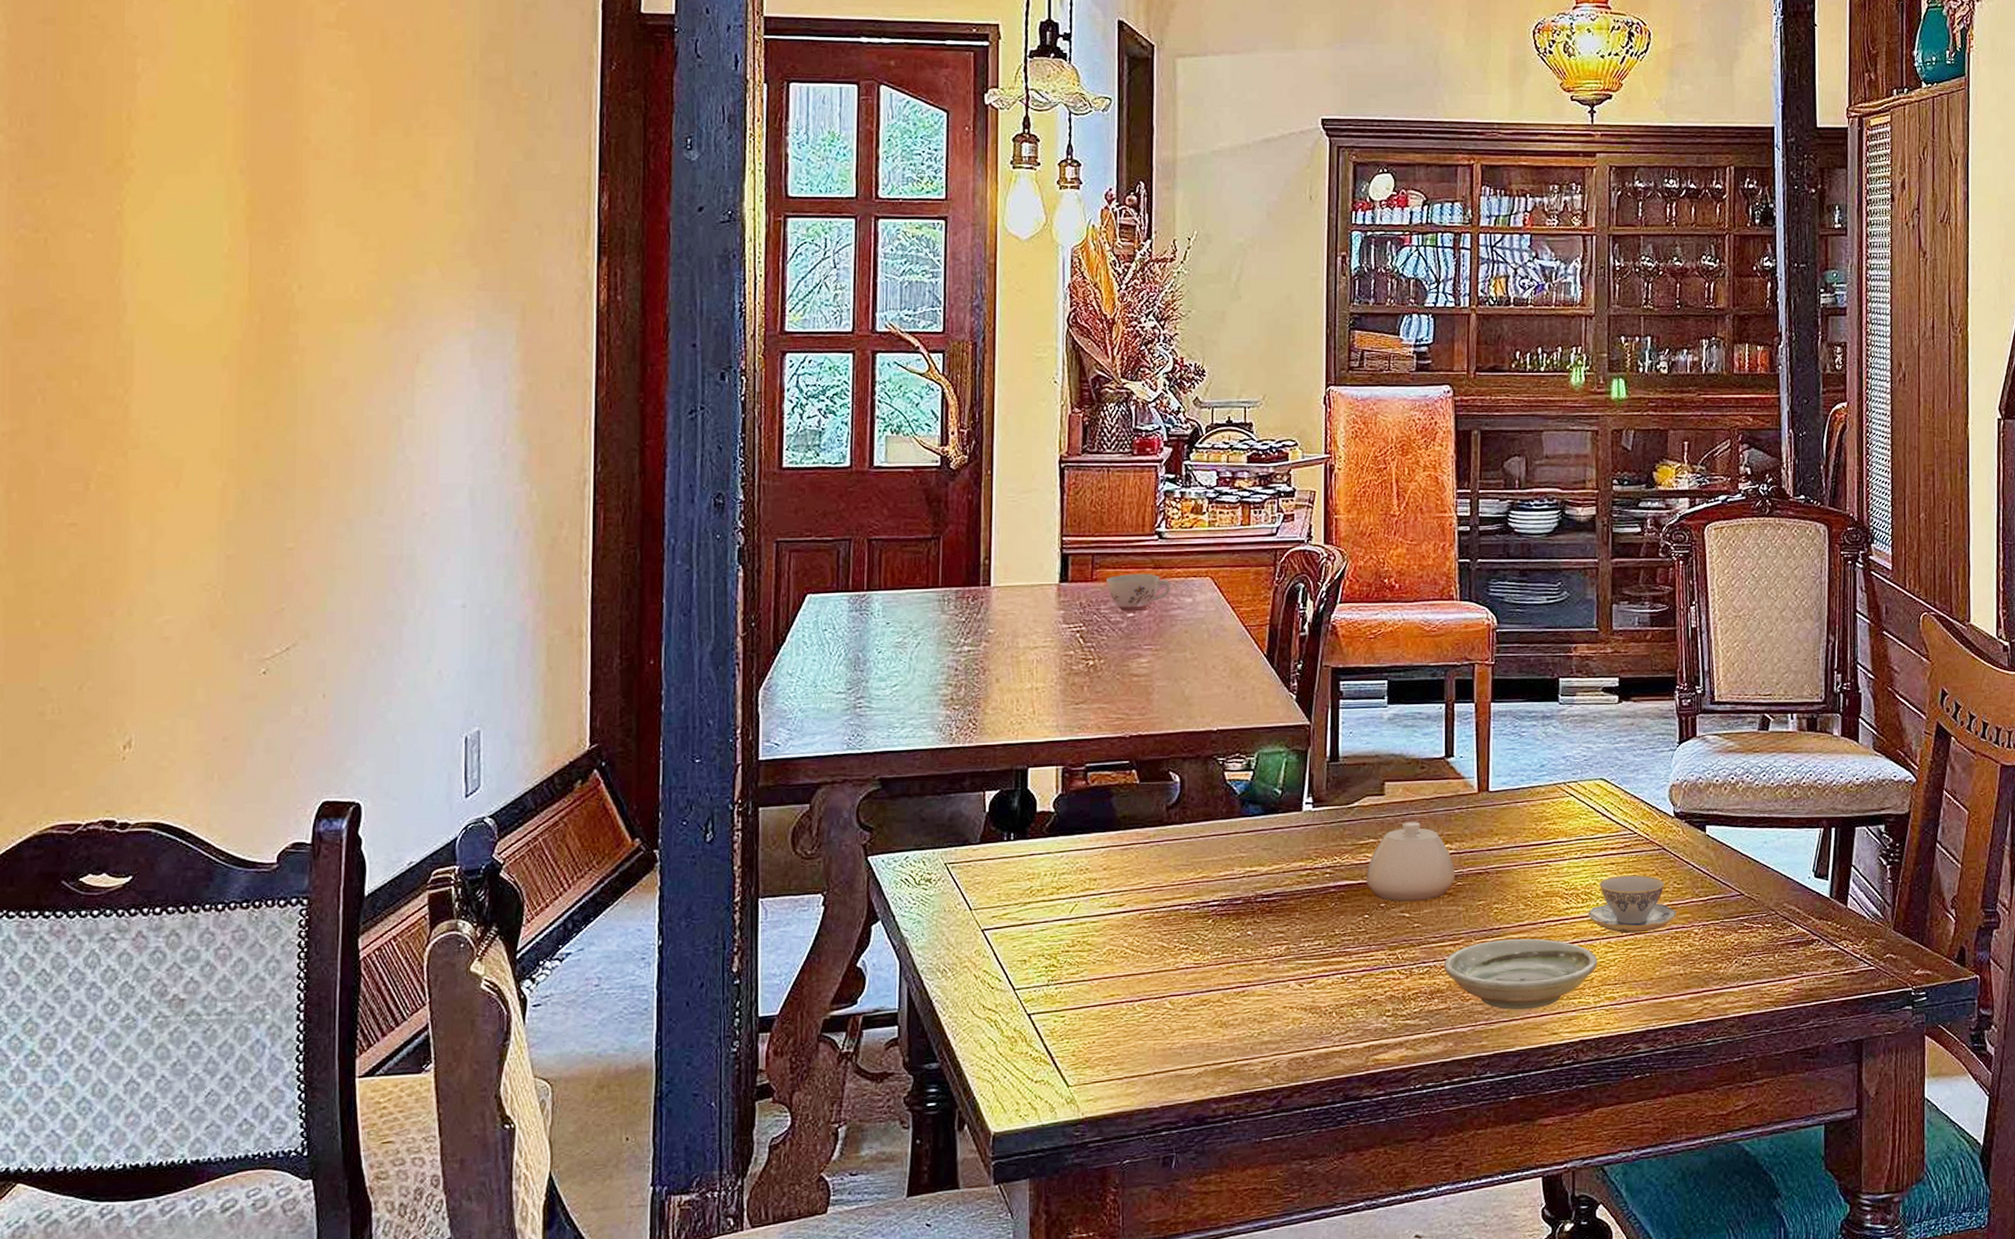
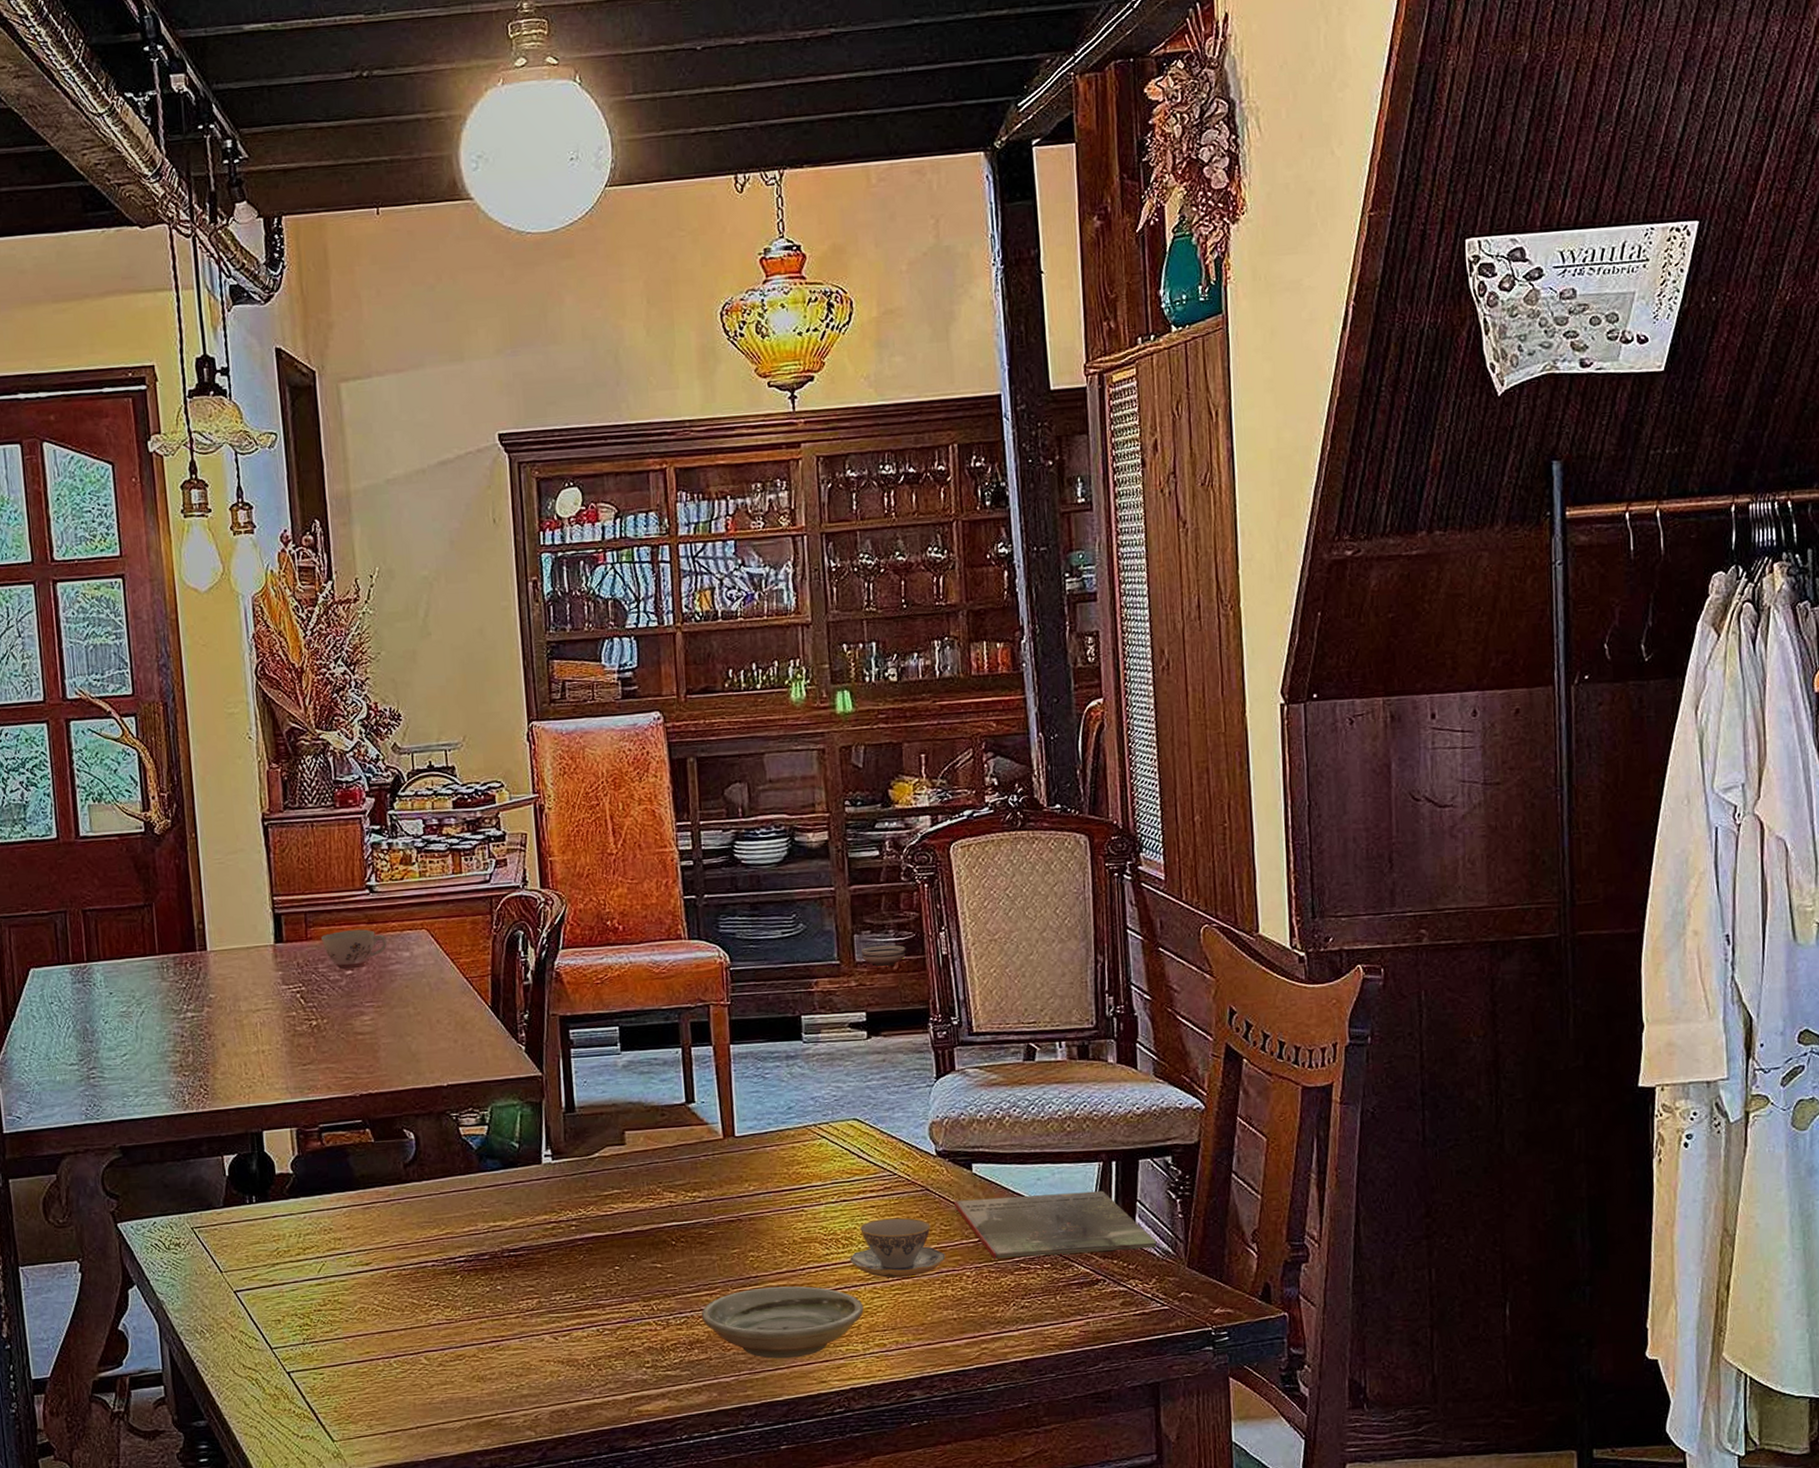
sugar bowl: present [1366,821,1455,902] -> none [613,1169,707,1253]
bowl: none [1618,616,1659,636] -> present [860,945,906,967]
magazine: none [1687,855,1868,918] -> present [953,1190,1157,1259]

